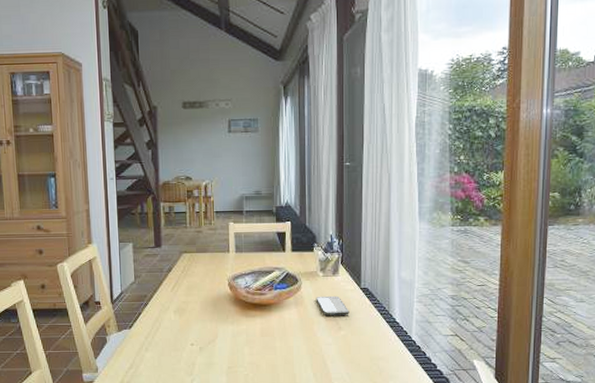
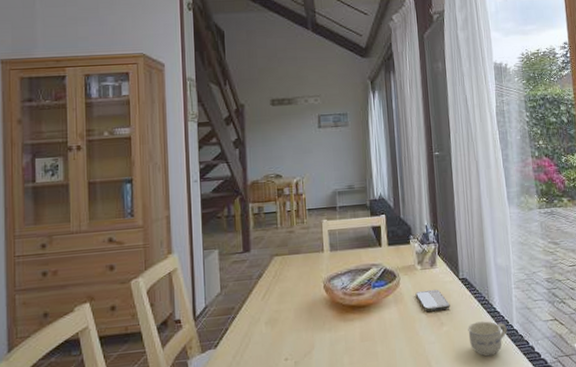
cup: none [365,330,405,362] -> present [468,321,507,357]

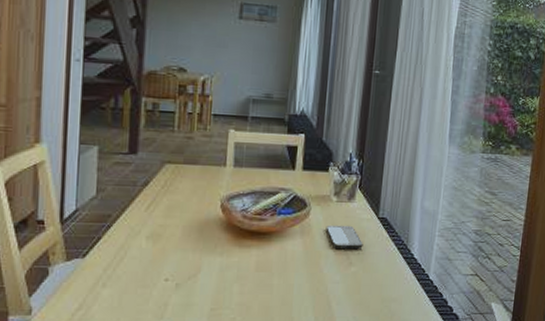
cup: present [468,321,507,357] -> none [377,267,422,304]

